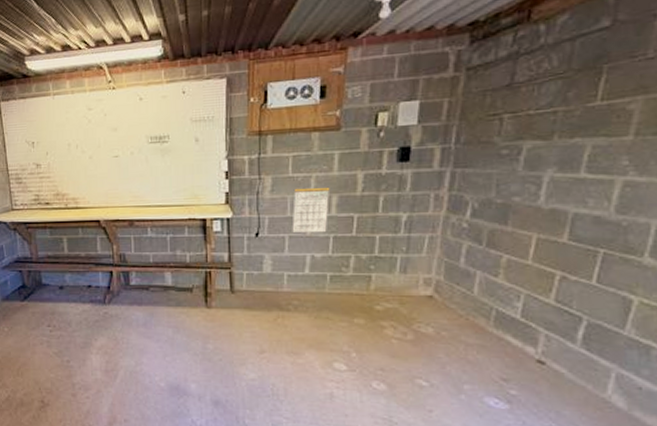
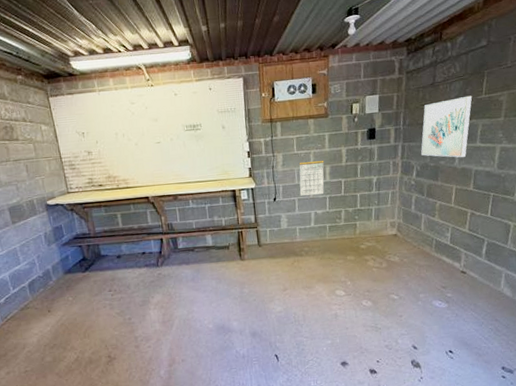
wall art: none [482,102,578,194] -> present [421,95,472,158]

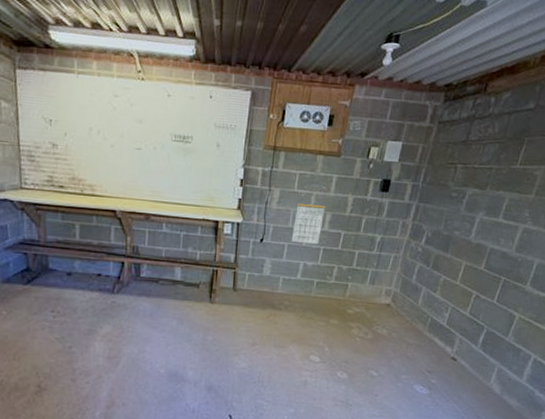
wall art: present [421,95,472,158] -> none [436,162,506,232]

